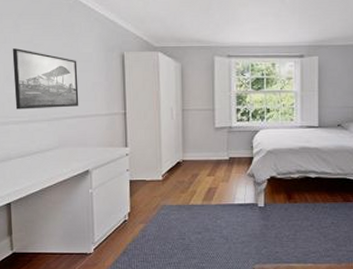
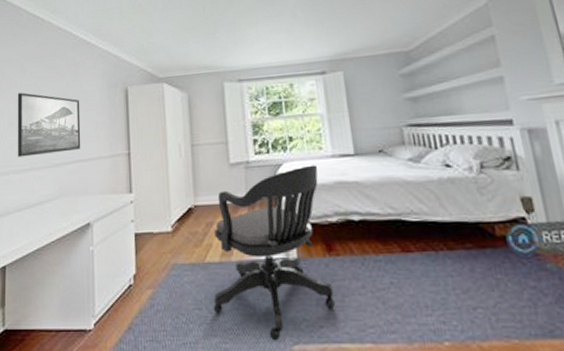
chair: none [194,133,288,262] -> present [213,165,335,341]

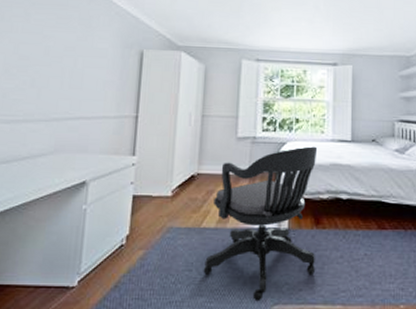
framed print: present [17,92,81,157] -> none [10,39,90,107]

